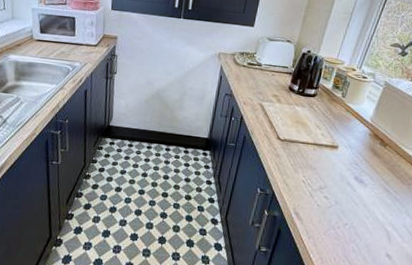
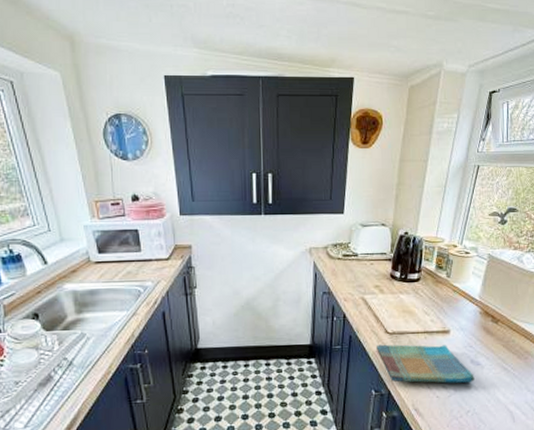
dish towel: none [267,148,357,198] -> present [377,344,475,384]

